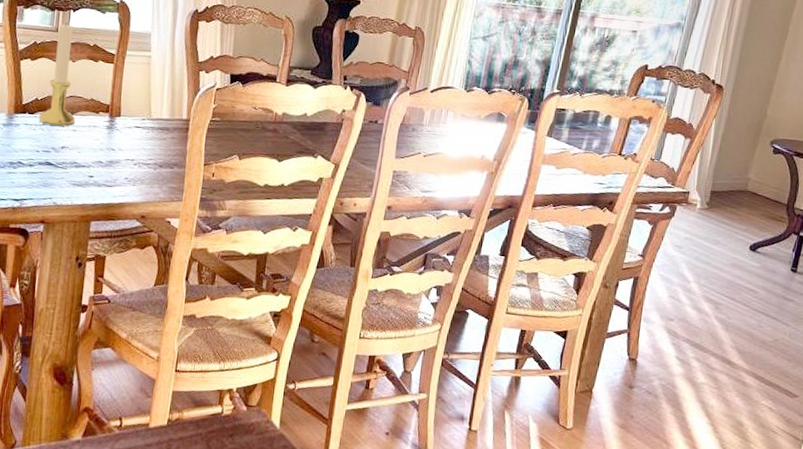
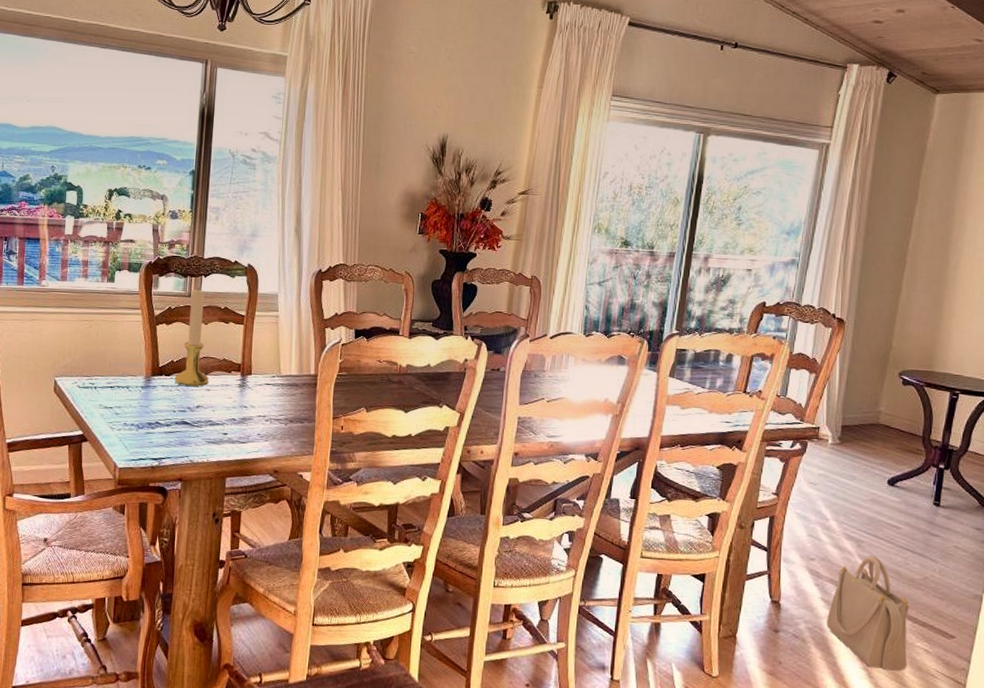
handbag: none [679,317,759,426] -> present [827,555,910,671]

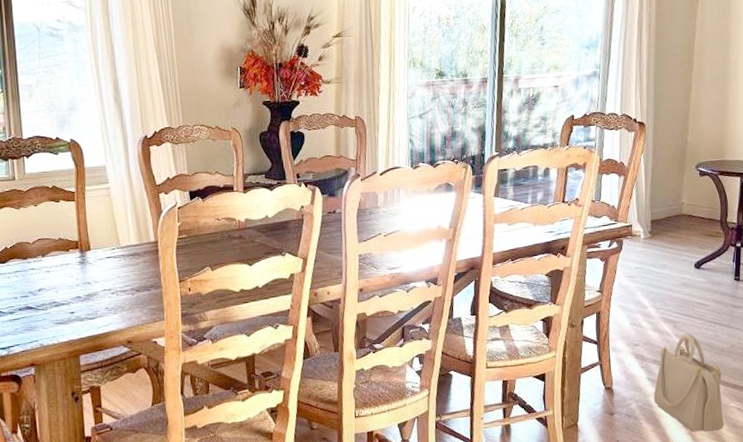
candle holder: present [174,288,208,386] -> none [11,170,47,271]

